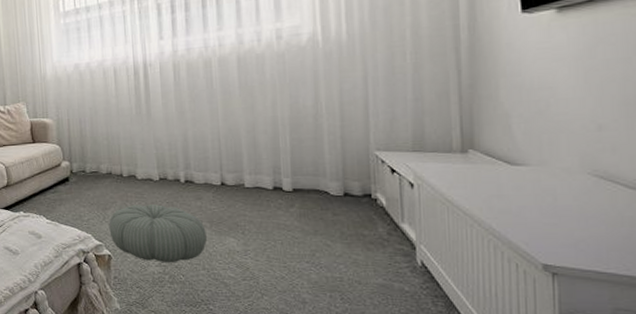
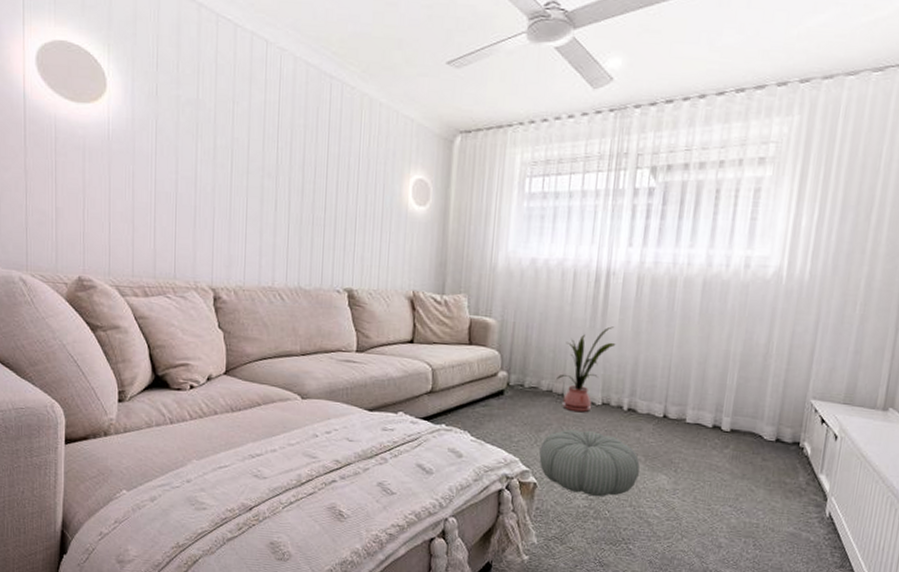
house plant: none [113,110,163,189] -> present [556,326,616,413]

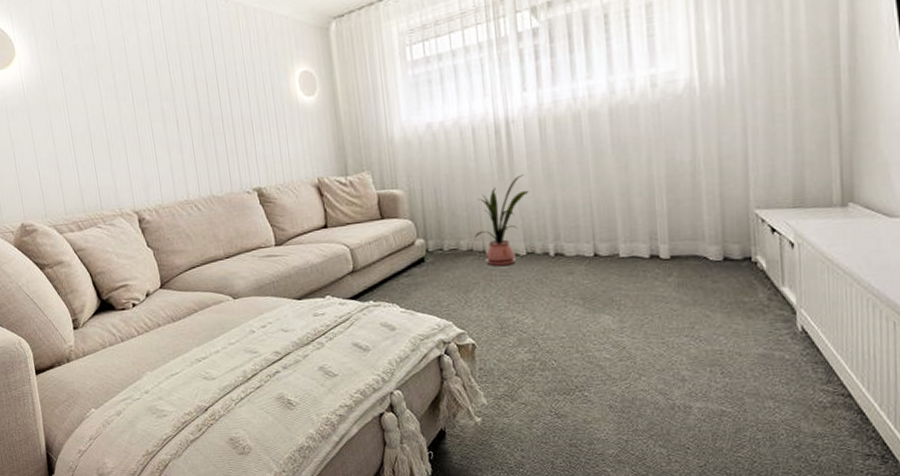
pouf: present [539,429,640,497] -> none [471,282,580,348]

